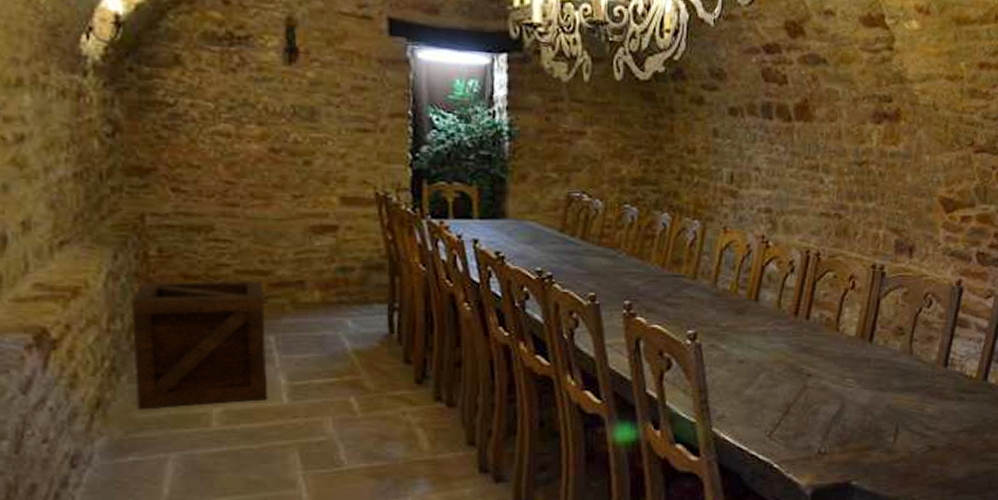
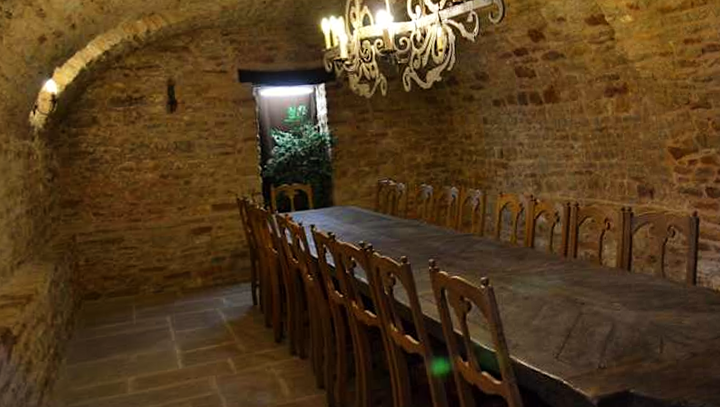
wooden crate: present [132,280,268,410] -> none [68,275,167,384]

